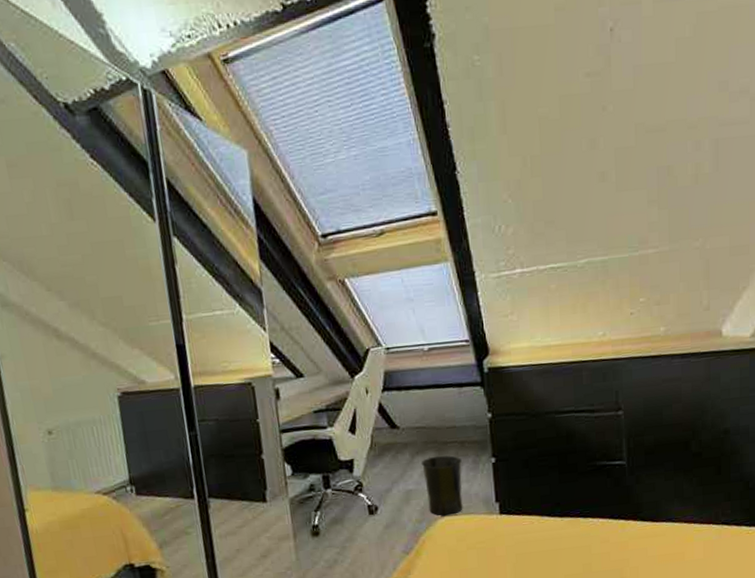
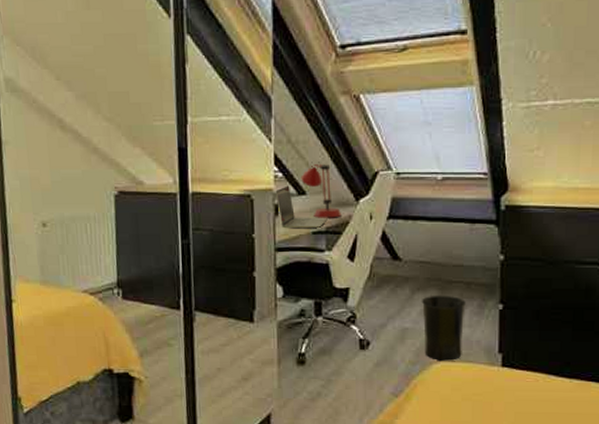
laptop: none [274,370,327,411] -> present [275,185,328,229]
desk lamp: none [297,345,339,398] -> present [301,162,341,219]

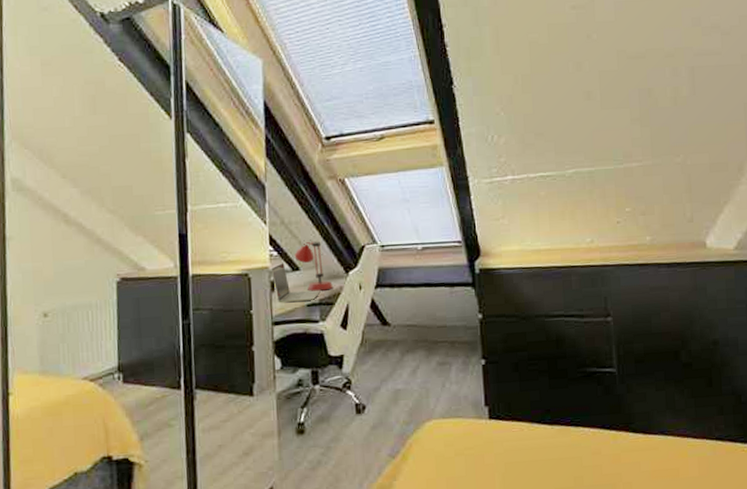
waste bin: present [421,295,466,361] -> none [410,355,452,419]

